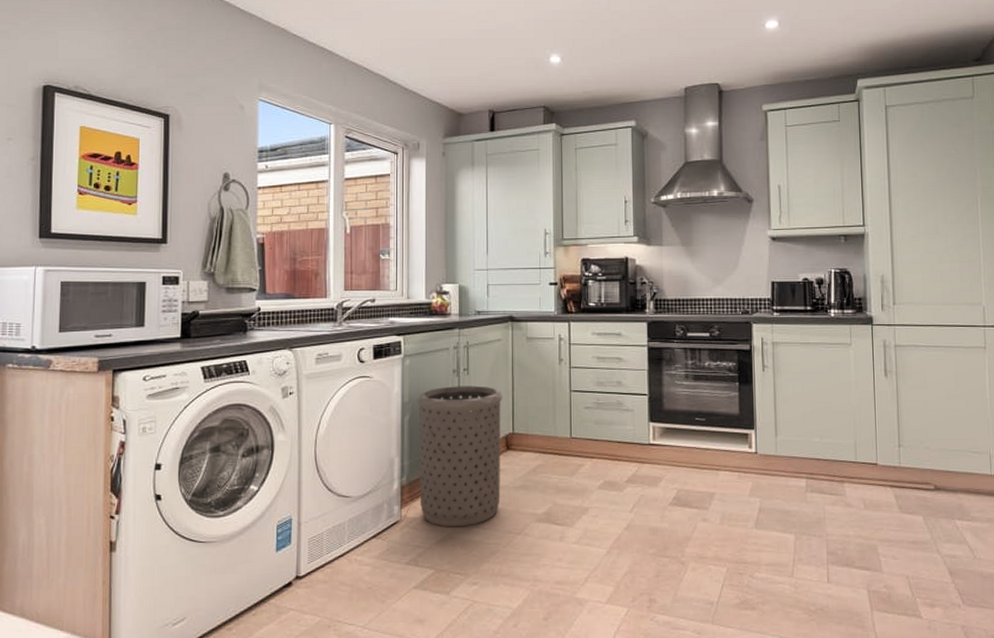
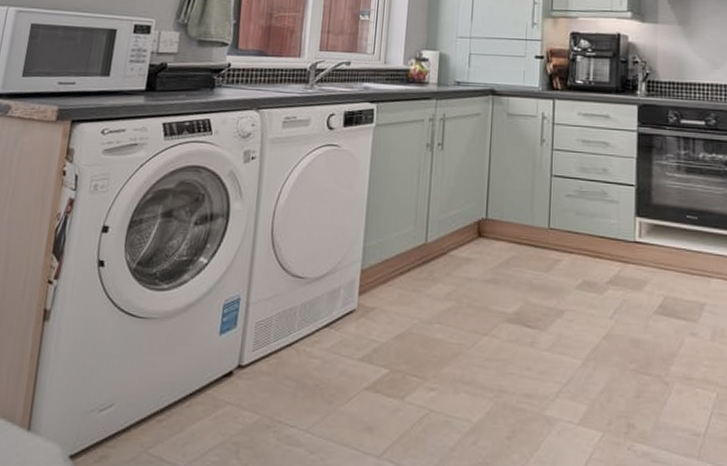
laundry basket: present [417,386,502,527] -> none [380,161,477,322]

